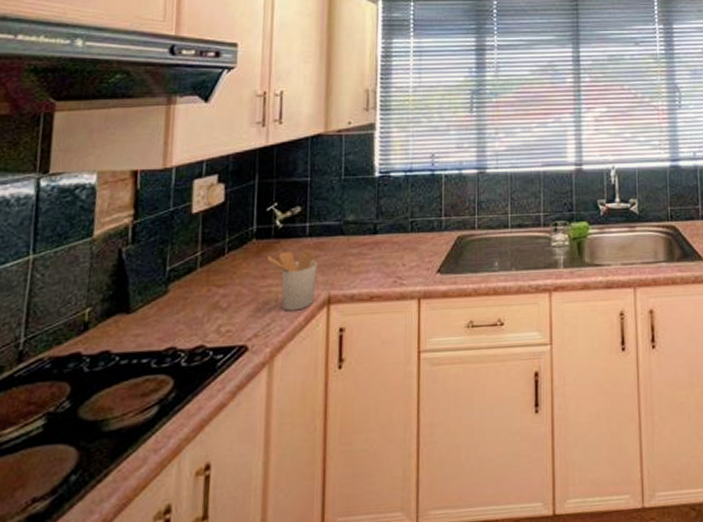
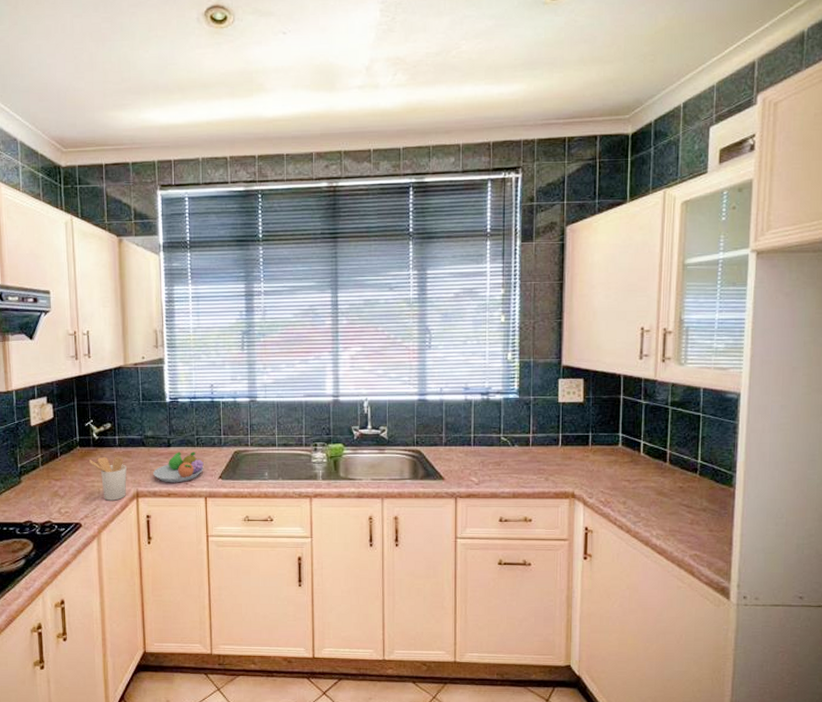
fruit bowl: none [352,239,419,282] -> present [153,452,204,483]

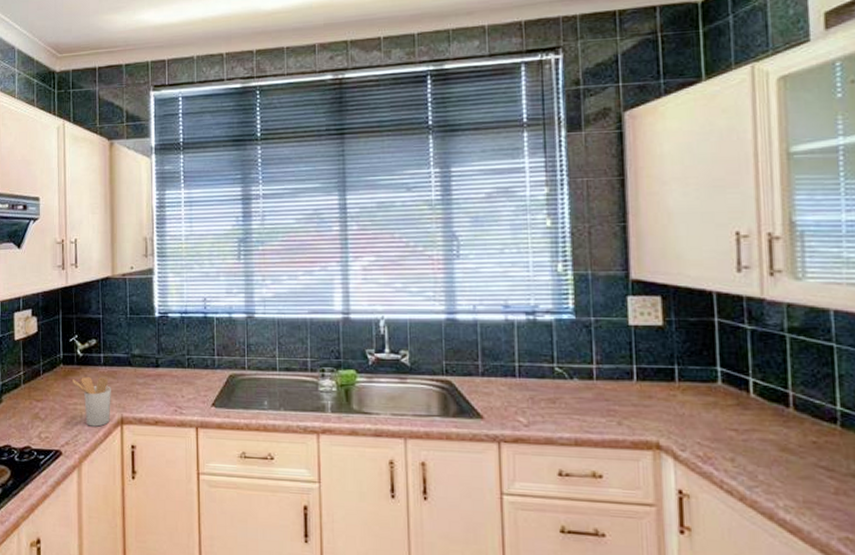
fruit bowl: present [153,452,204,483] -> none [140,373,195,409]

